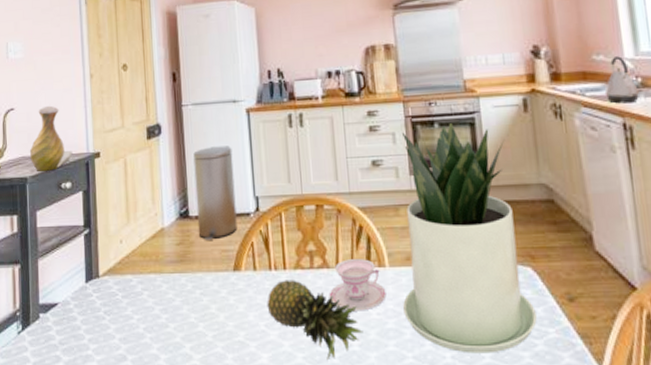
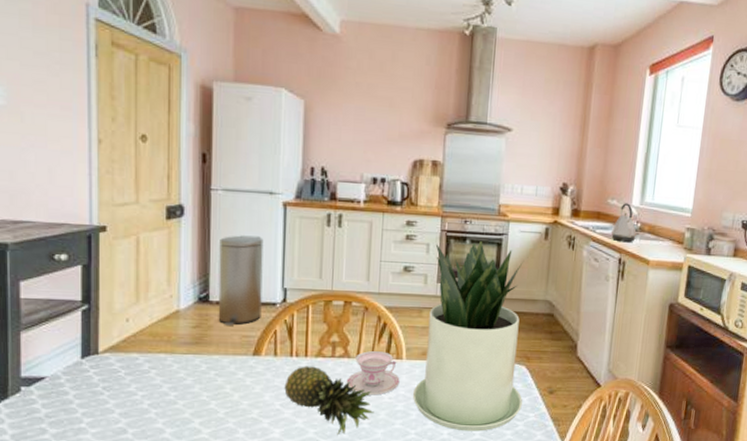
vase: present [29,105,73,171] -> none [11,166,71,239]

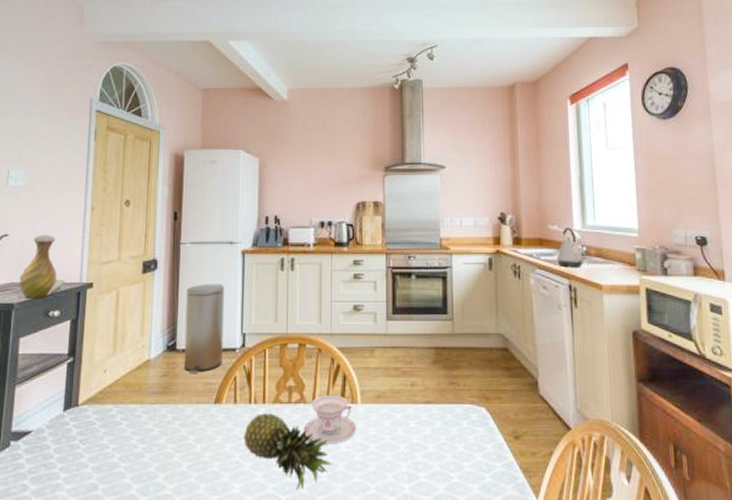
vase: none [11,166,71,239] -> present [18,234,65,298]
planter: present [413,241,525,431] -> none [371,276,486,485]

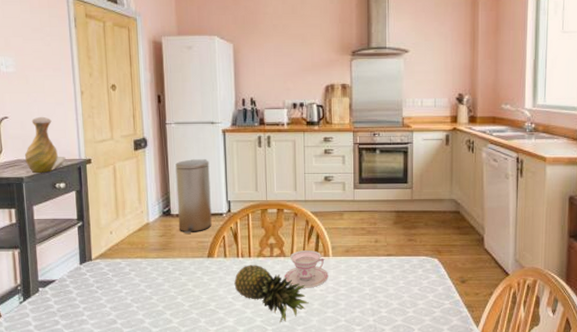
kettle: present [556,228,583,268] -> none [507,107,531,143]

